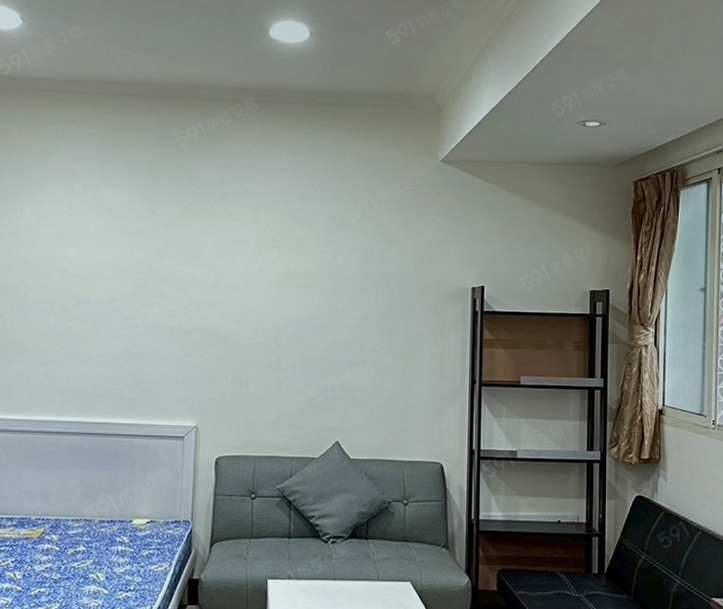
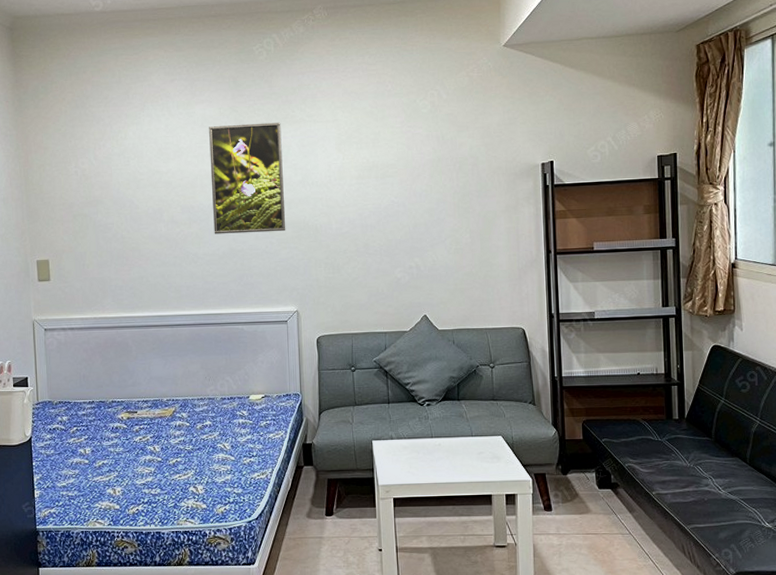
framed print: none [110,213,198,337] -> present [209,122,286,234]

